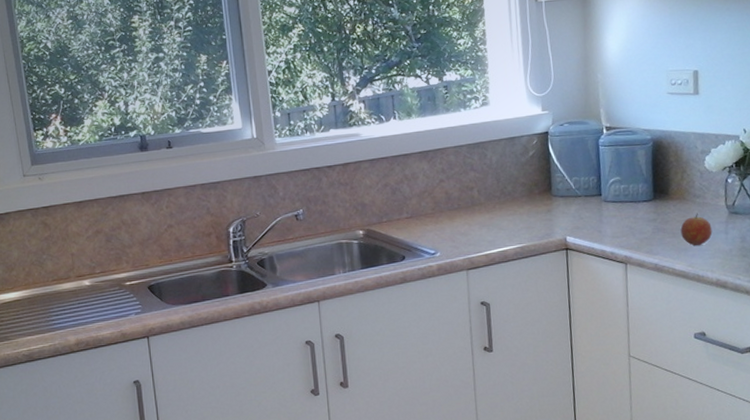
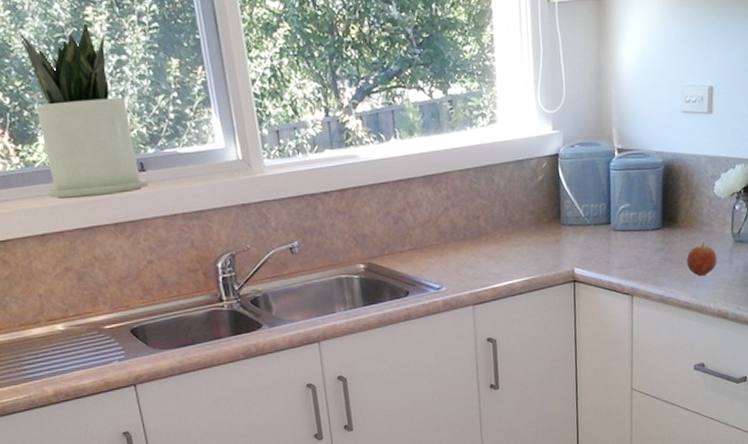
planter: none [77,28,175,172] -> present [19,23,150,200]

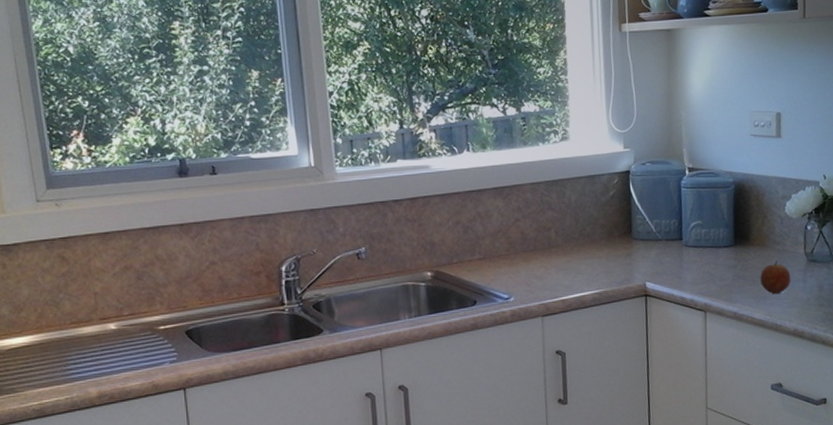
planter: present [19,23,150,200] -> none [105,36,220,199]

